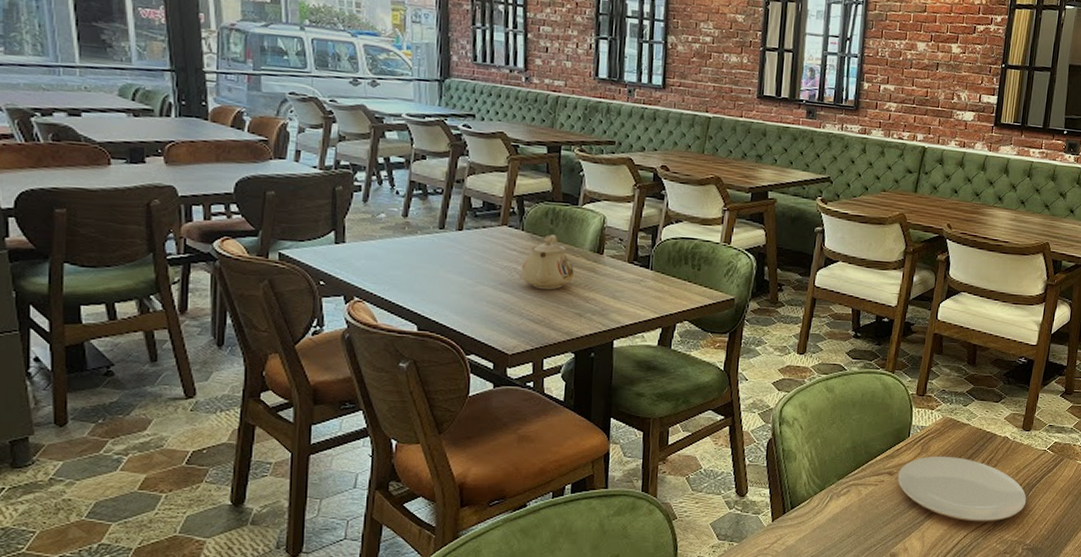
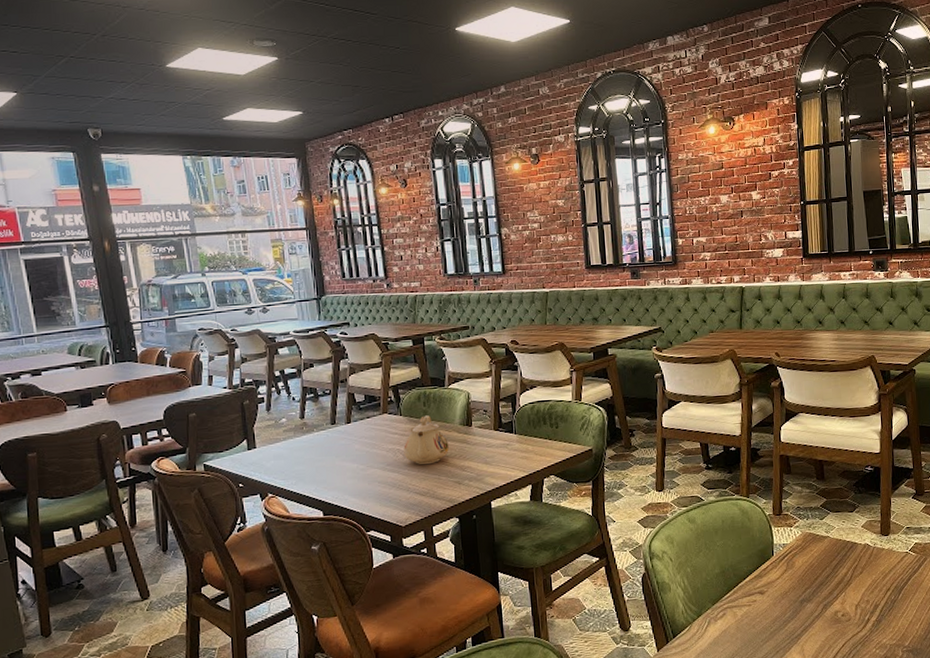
plate: present [897,456,1027,522] -> none [768,569,898,631]

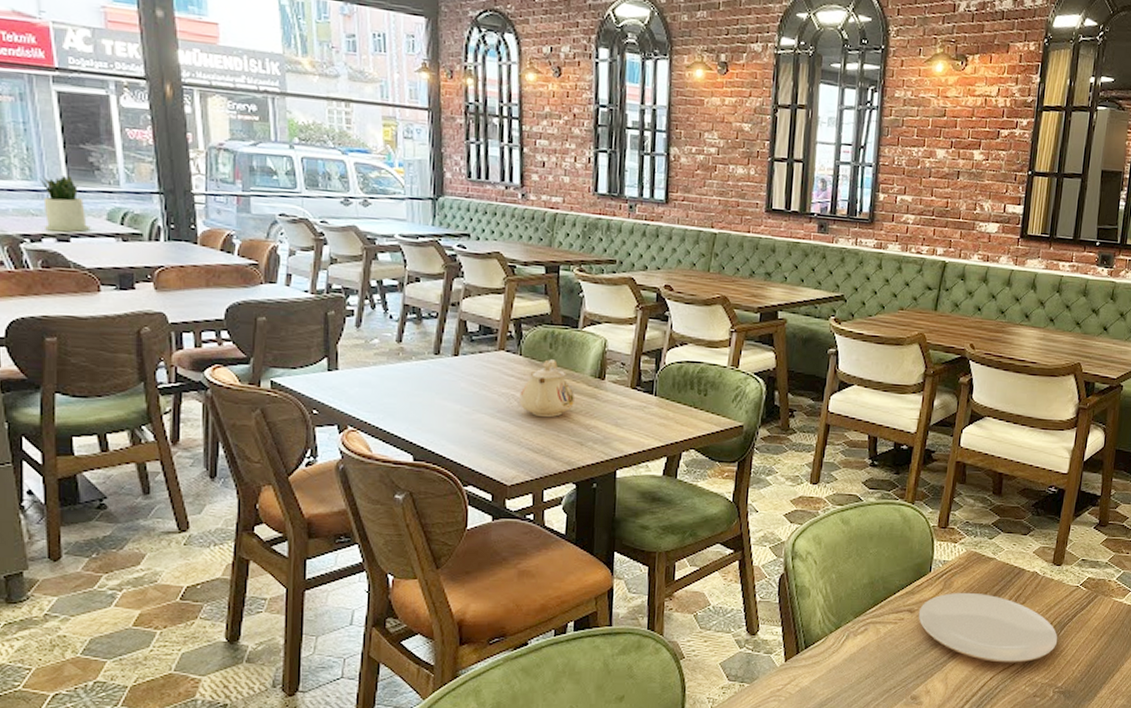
planter: none [15,322,56,369] -> present [39,175,91,233]
plate: none [768,569,898,631] -> present [918,592,1058,663]

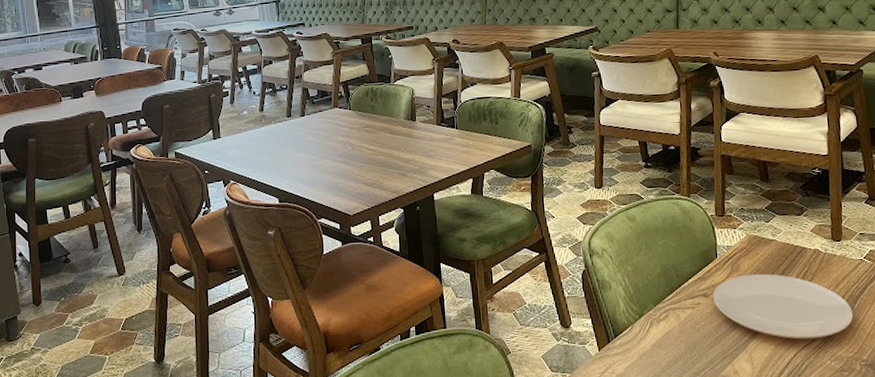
planter: present [39,175,91,233] -> none [23,23,55,64]
teapot: present [519,359,576,418] -> none [352,110,395,157]

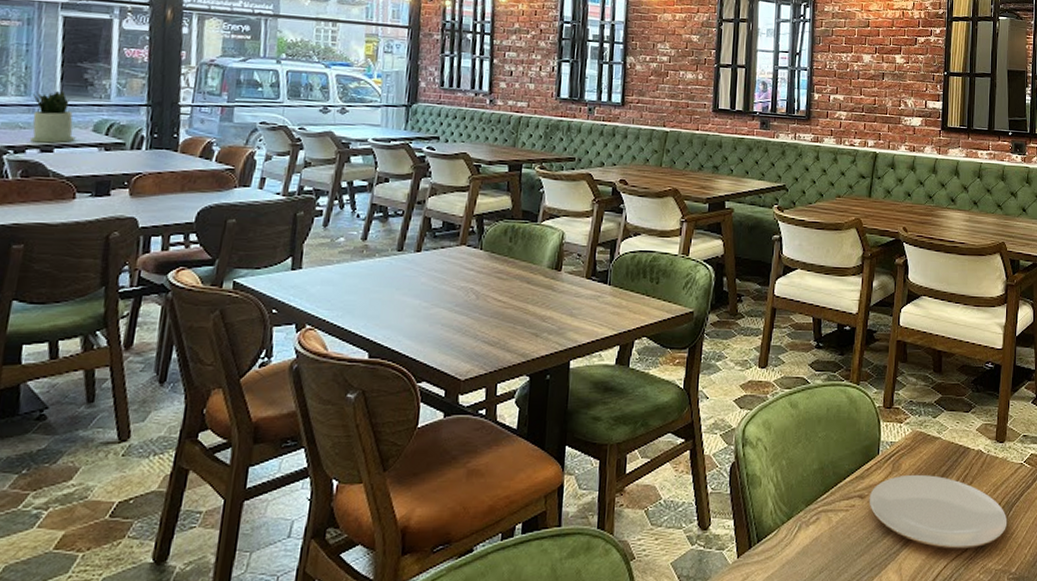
planter: none [23,23,55,64] -> present [29,90,76,144]

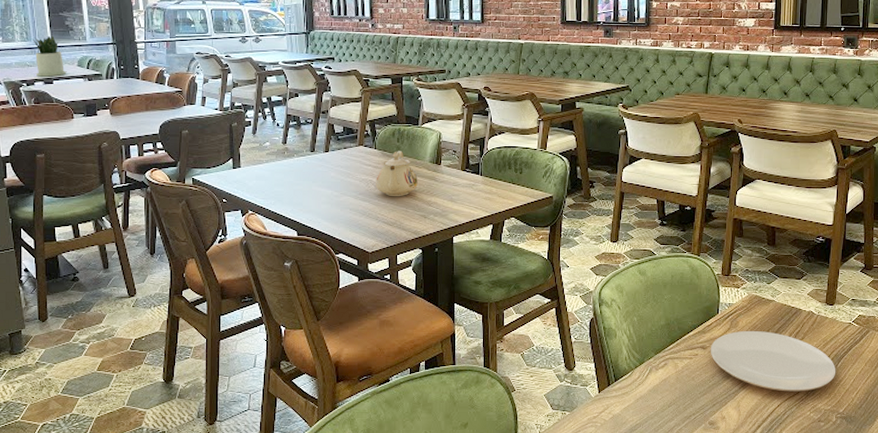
teapot: none [477,253,533,310] -> present [376,151,419,197]

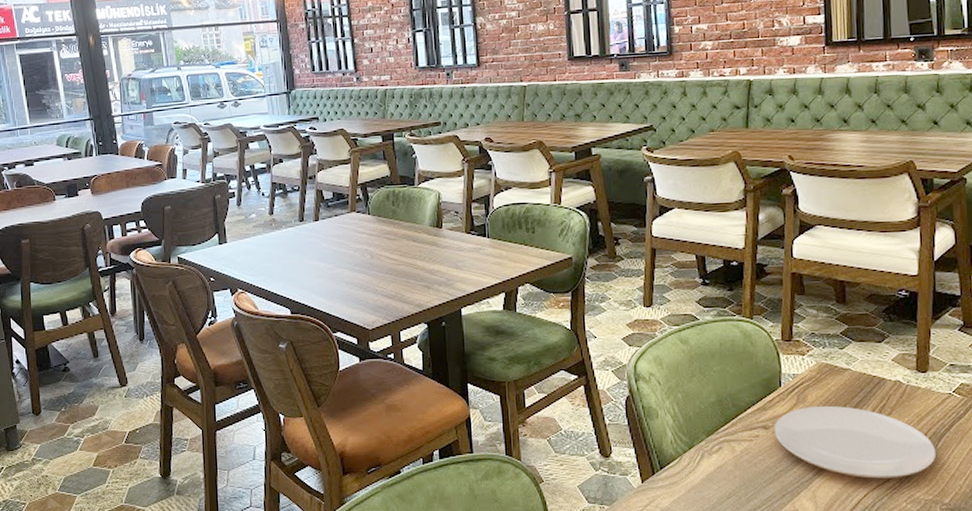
planter: present [33,35,67,77] -> none [11,115,47,159]
teapot: present [376,151,419,197] -> none [371,215,419,267]

